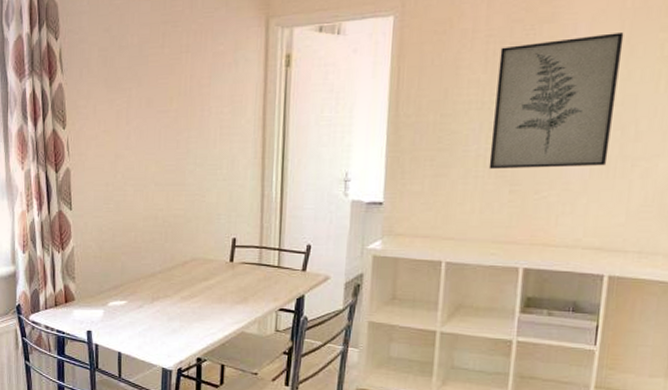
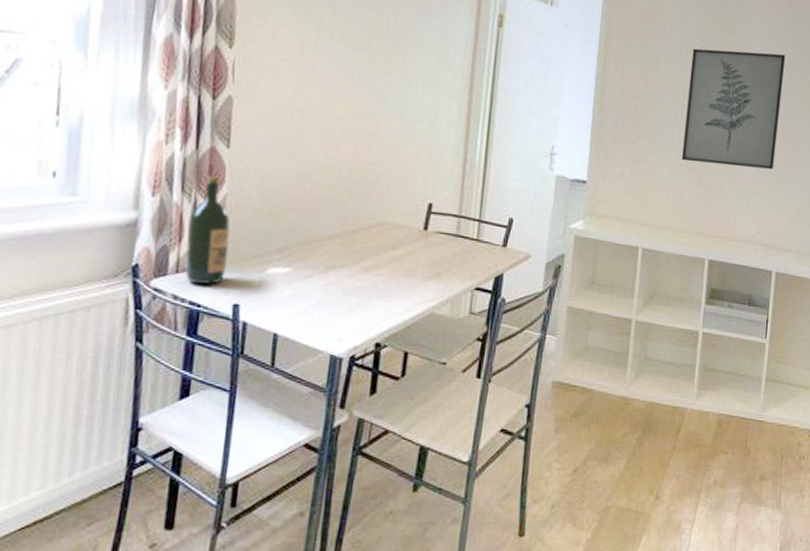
wine bottle: none [49,233,80,317] -> present [185,175,231,285]

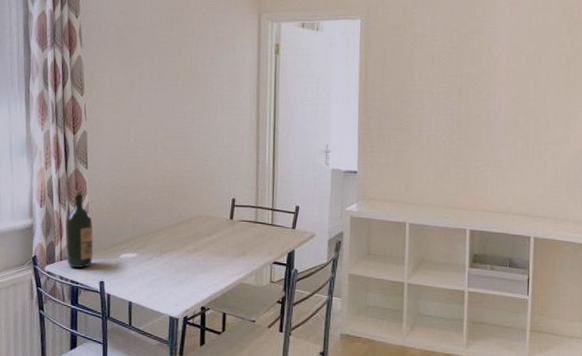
wall art: present [681,48,786,170] -> none [439,45,532,148]

